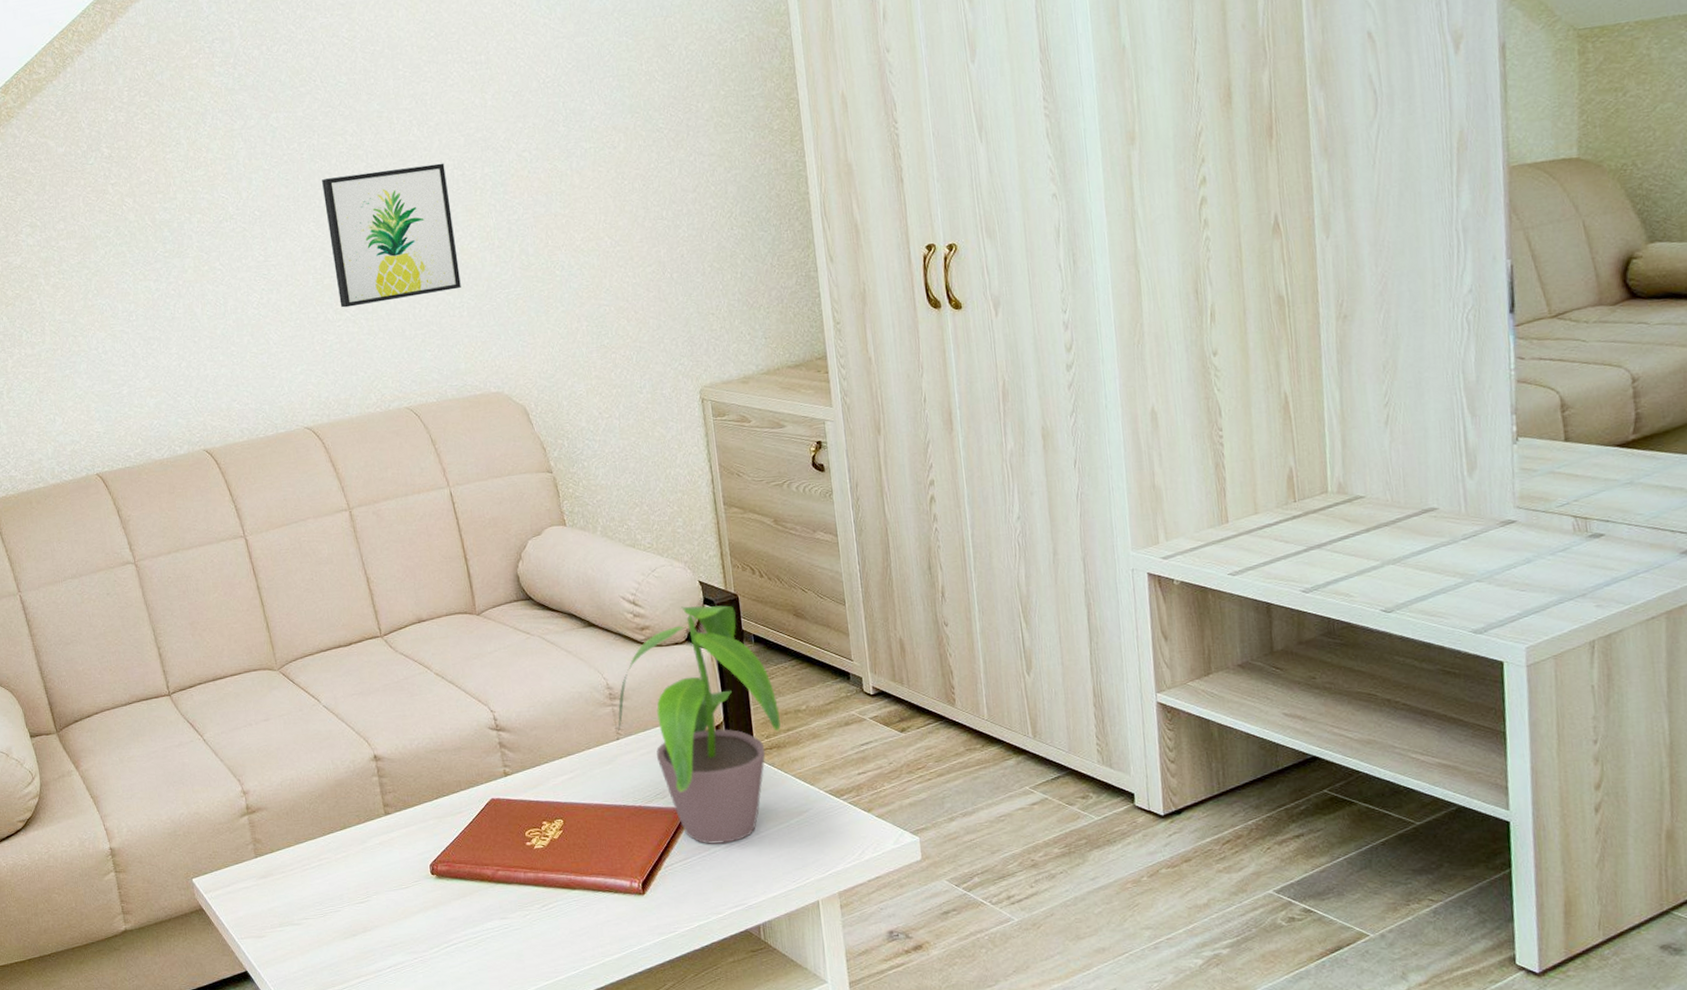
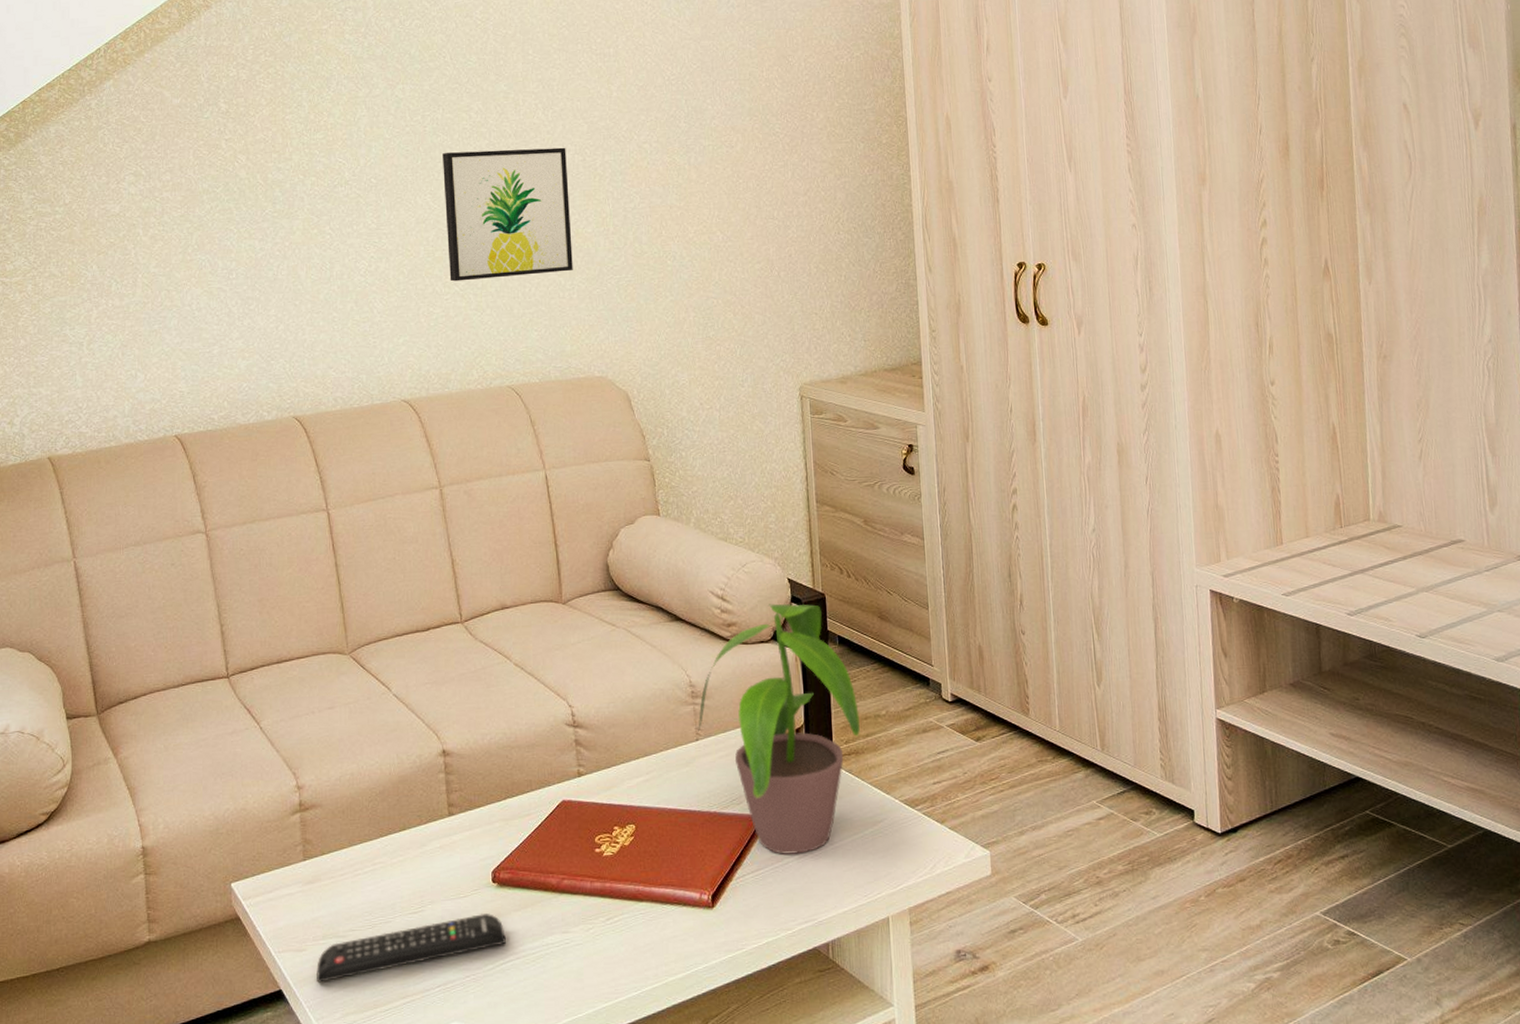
remote control: none [277,902,448,965] -> present [317,914,506,983]

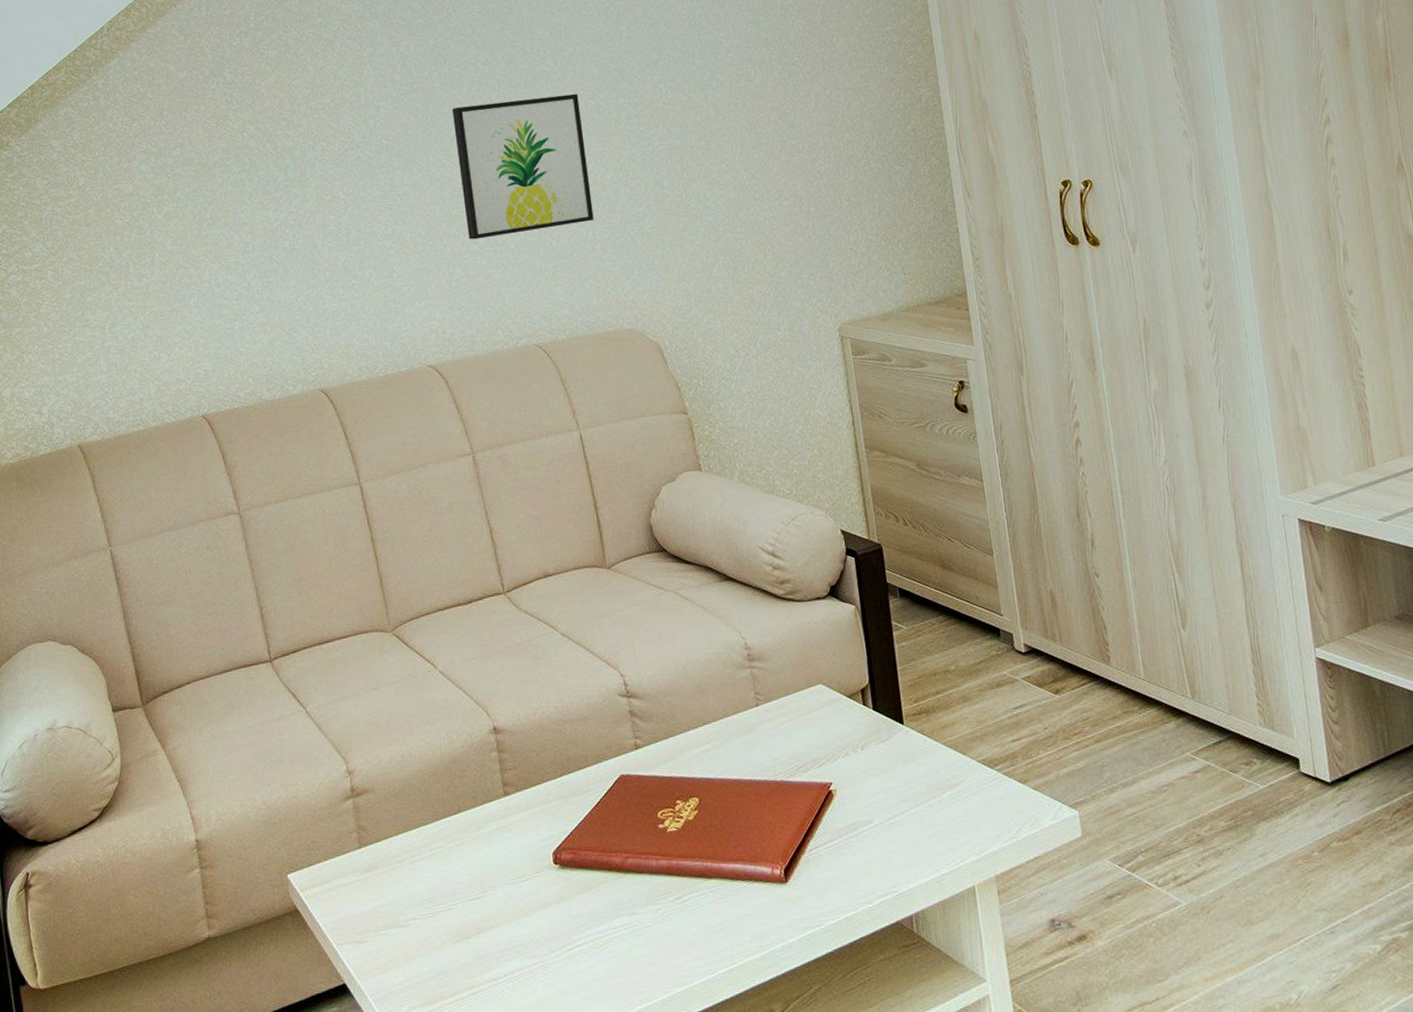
remote control: present [317,914,506,983] -> none [380,897,572,975]
potted plant: present [697,603,860,854] -> none [756,556,930,823]

